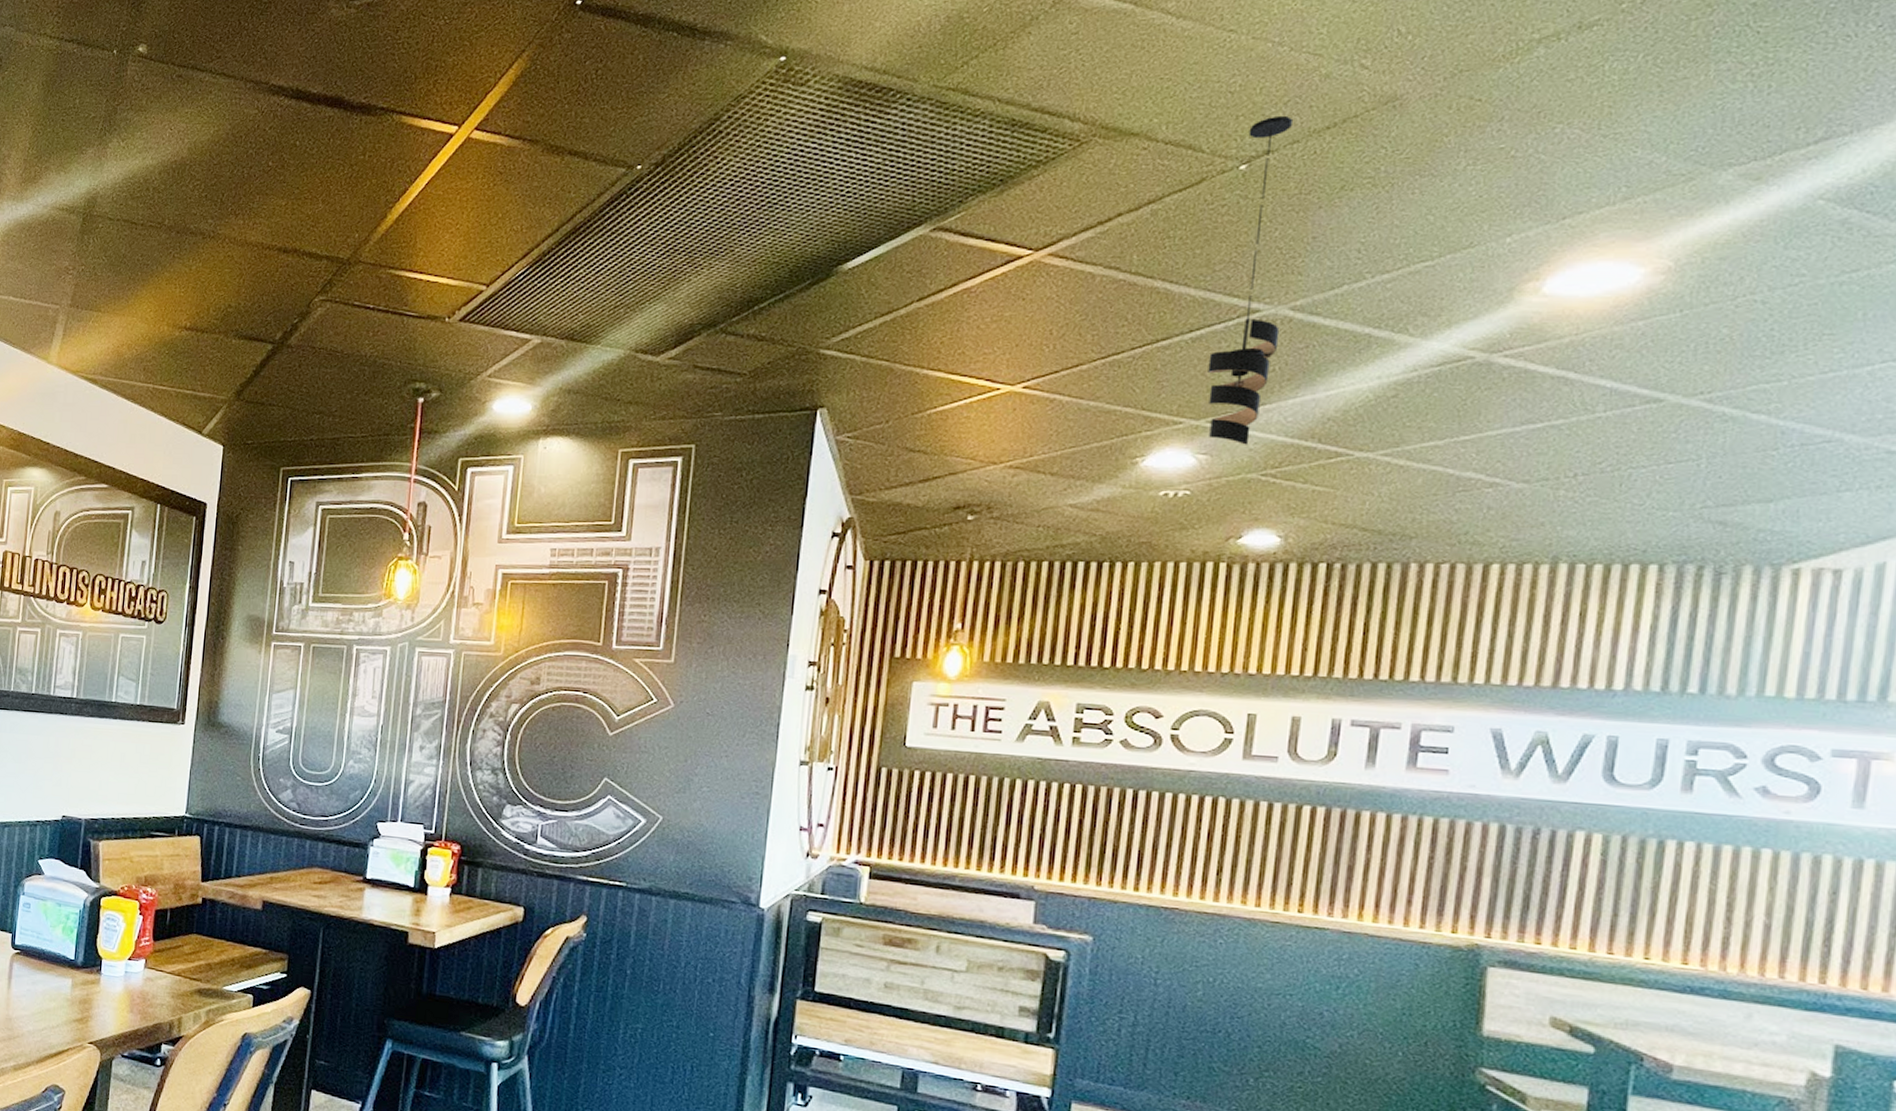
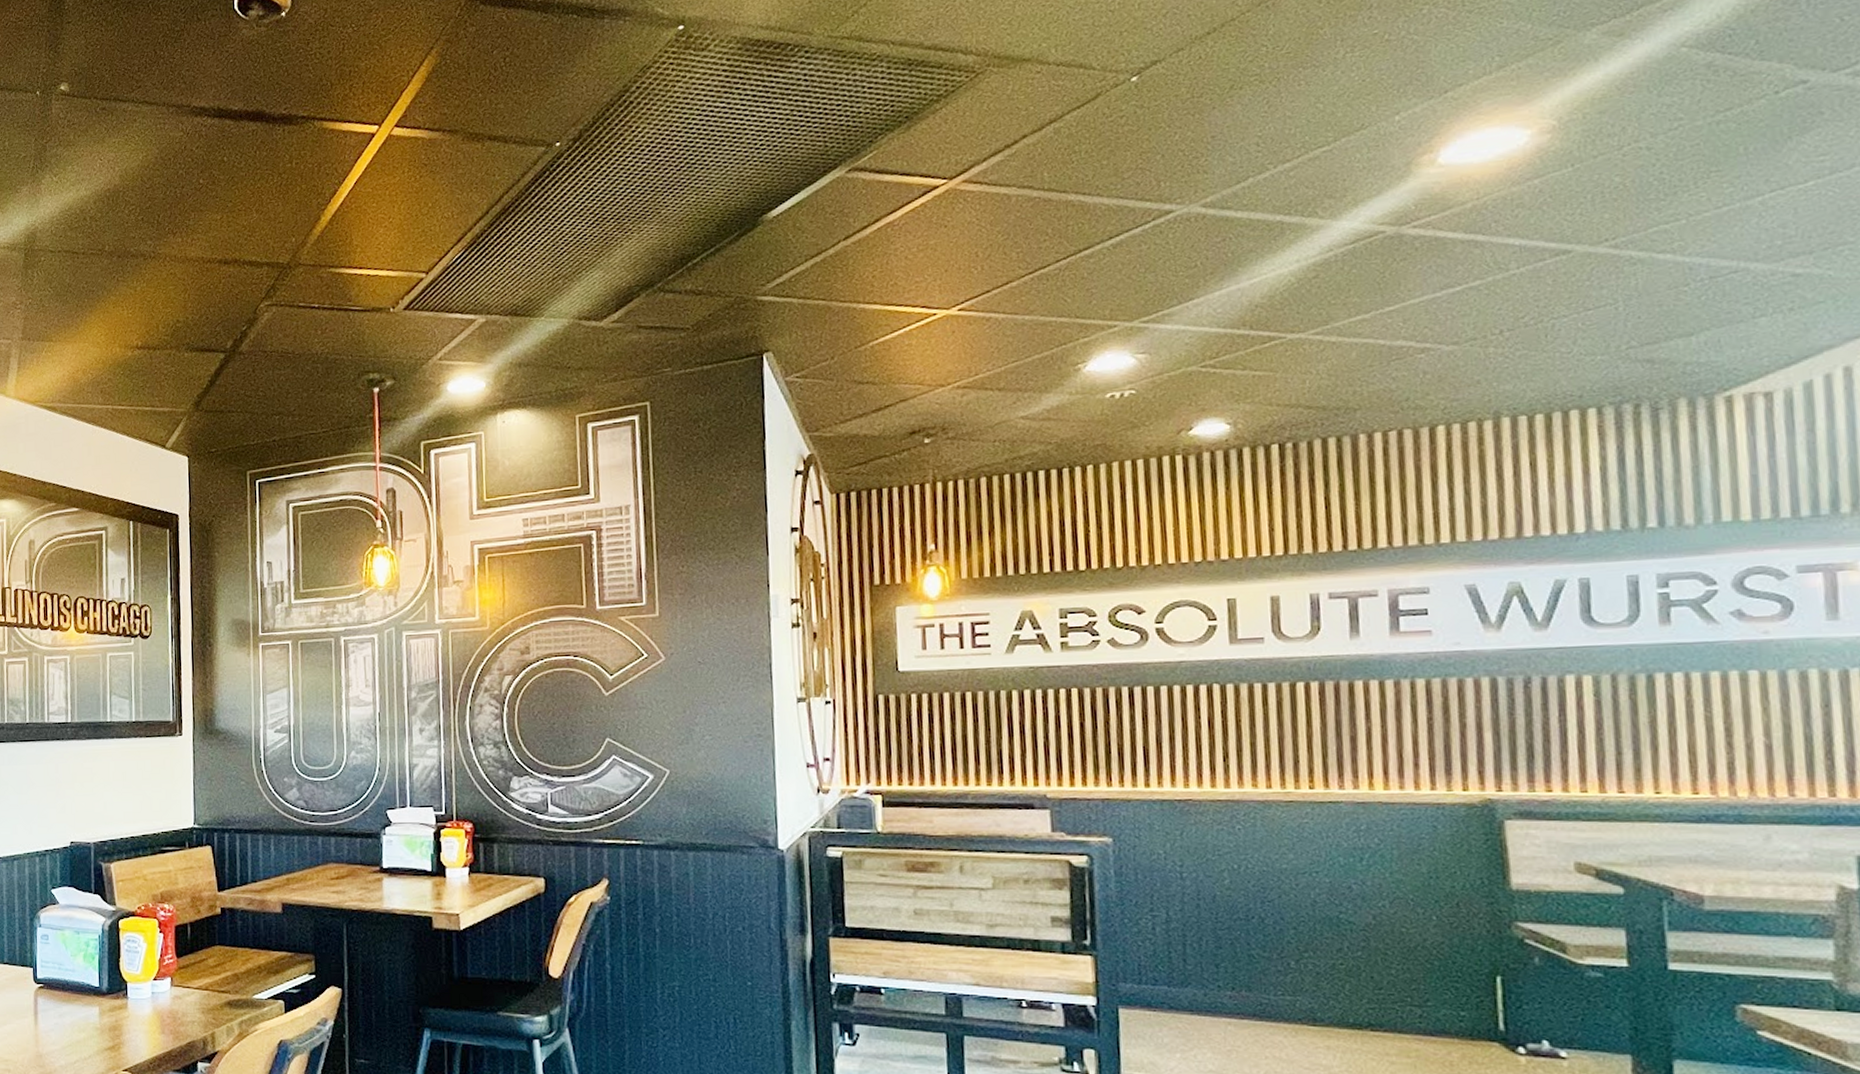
pendant light: present [1208,115,1294,445] -> none [1132,26,1196,340]

